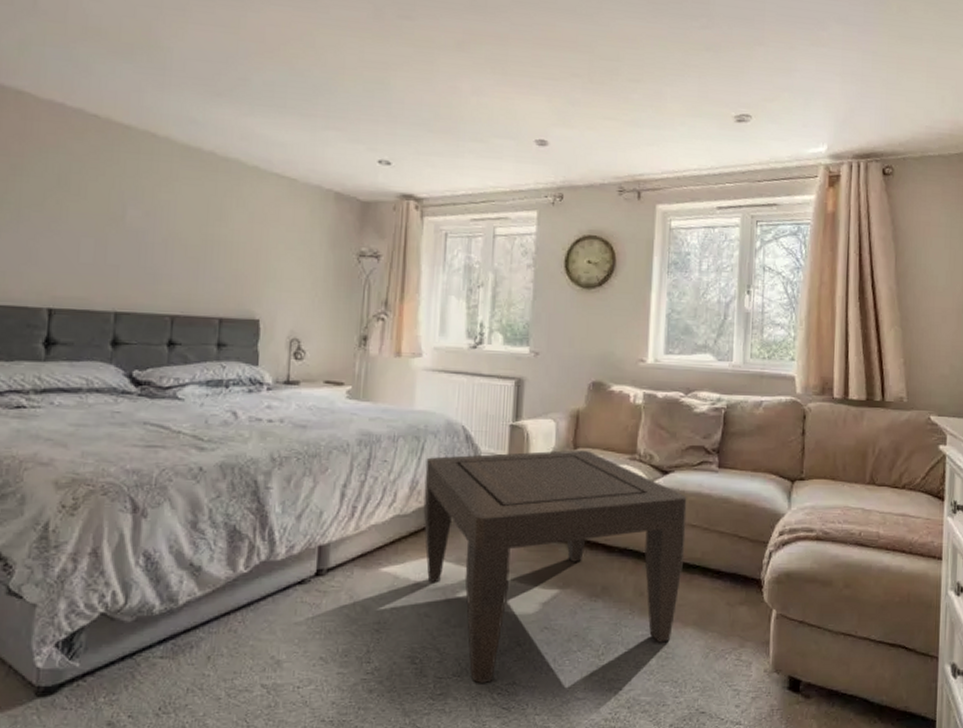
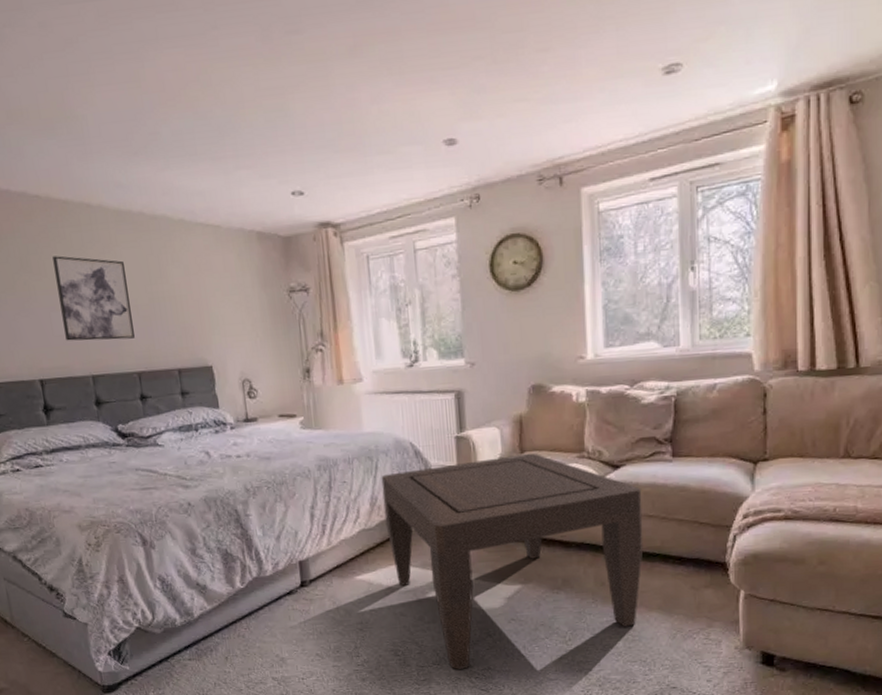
wall art: none [92,179,181,279] -> present [52,255,135,341]

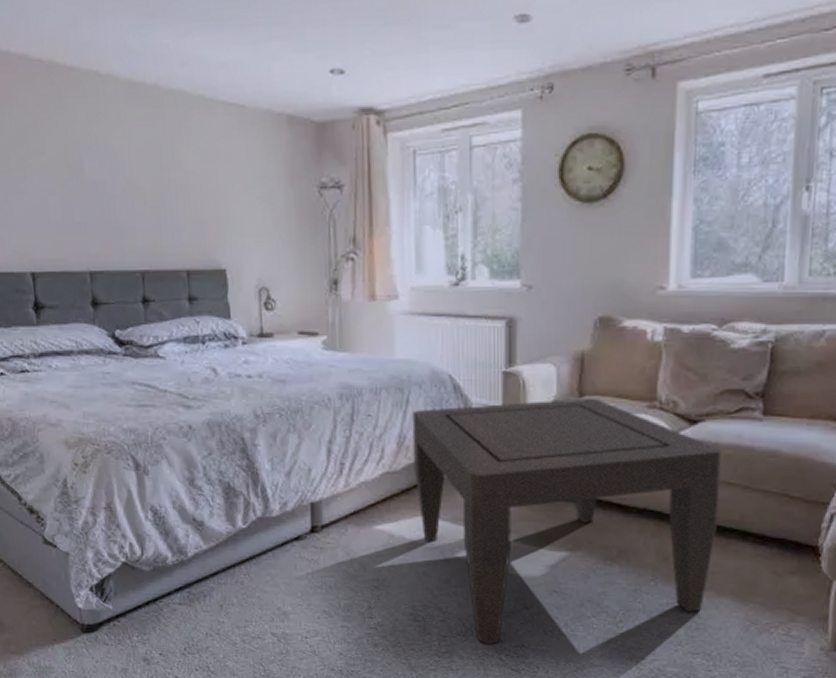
wall art: present [52,255,135,341] -> none [53,130,140,232]

